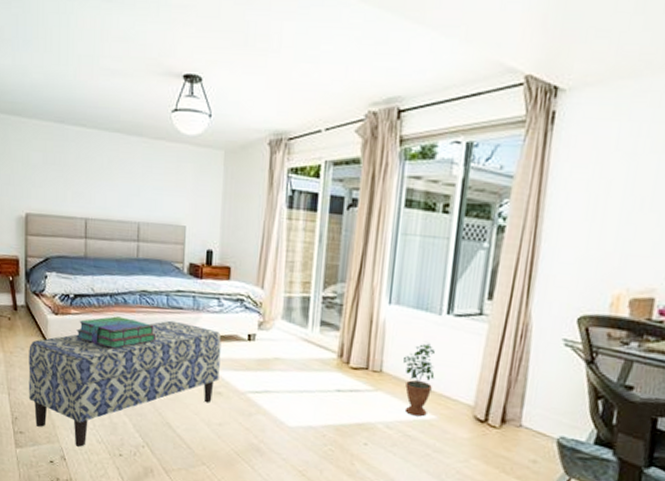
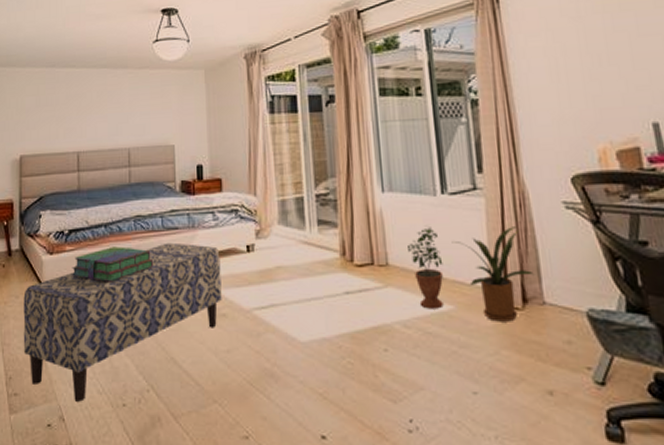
house plant: none [447,354,519,437] -> present [451,226,534,322]

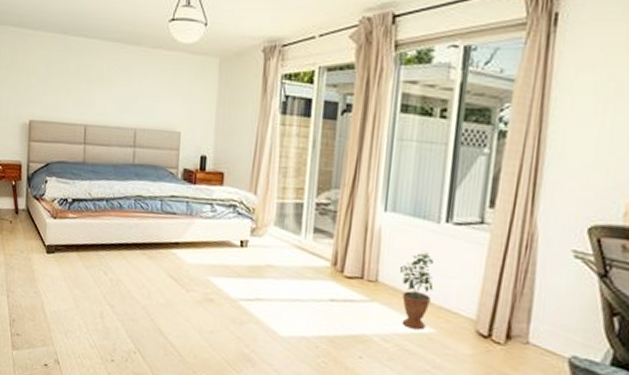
bench: present [23,242,222,402] -> none [26,225,214,351]
stack of books: present [72,246,154,282] -> none [73,220,150,253]
house plant: present [451,226,534,322] -> none [446,266,525,354]

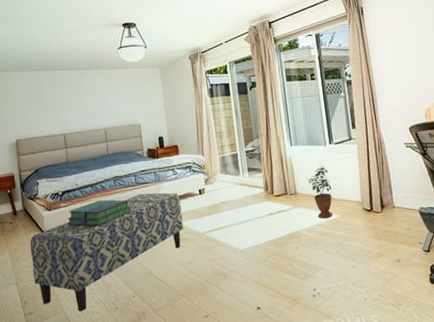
bench: none [26,225,214,351] -> present [30,193,183,311]
stack of books: none [73,220,150,253] -> present [67,199,131,226]

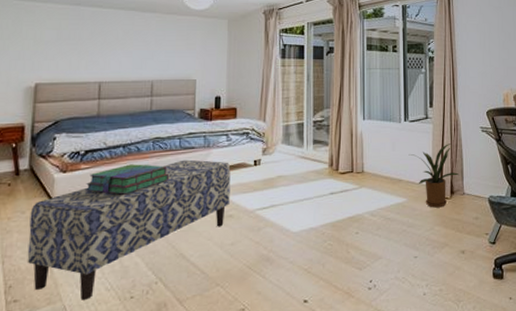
potted plant: present [309,166,333,219] -> none [378,144,402,202]
house plant: none [337,161,388,222] -> present [408,144,459,208]

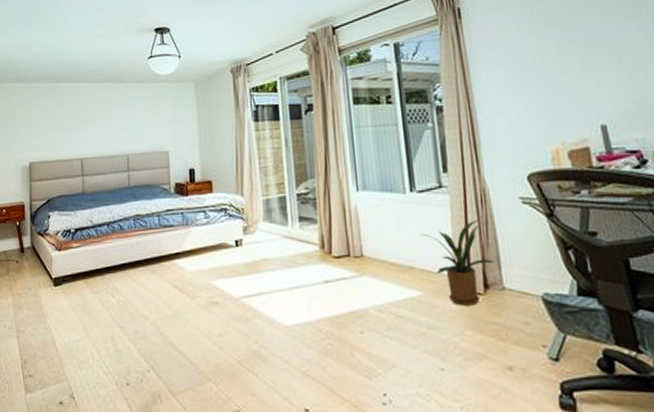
bench: present [27,159,231,300] -> none [35,239,214,382]
stack of books: present [86,164,170,195] -> none [78,243,152,275]

